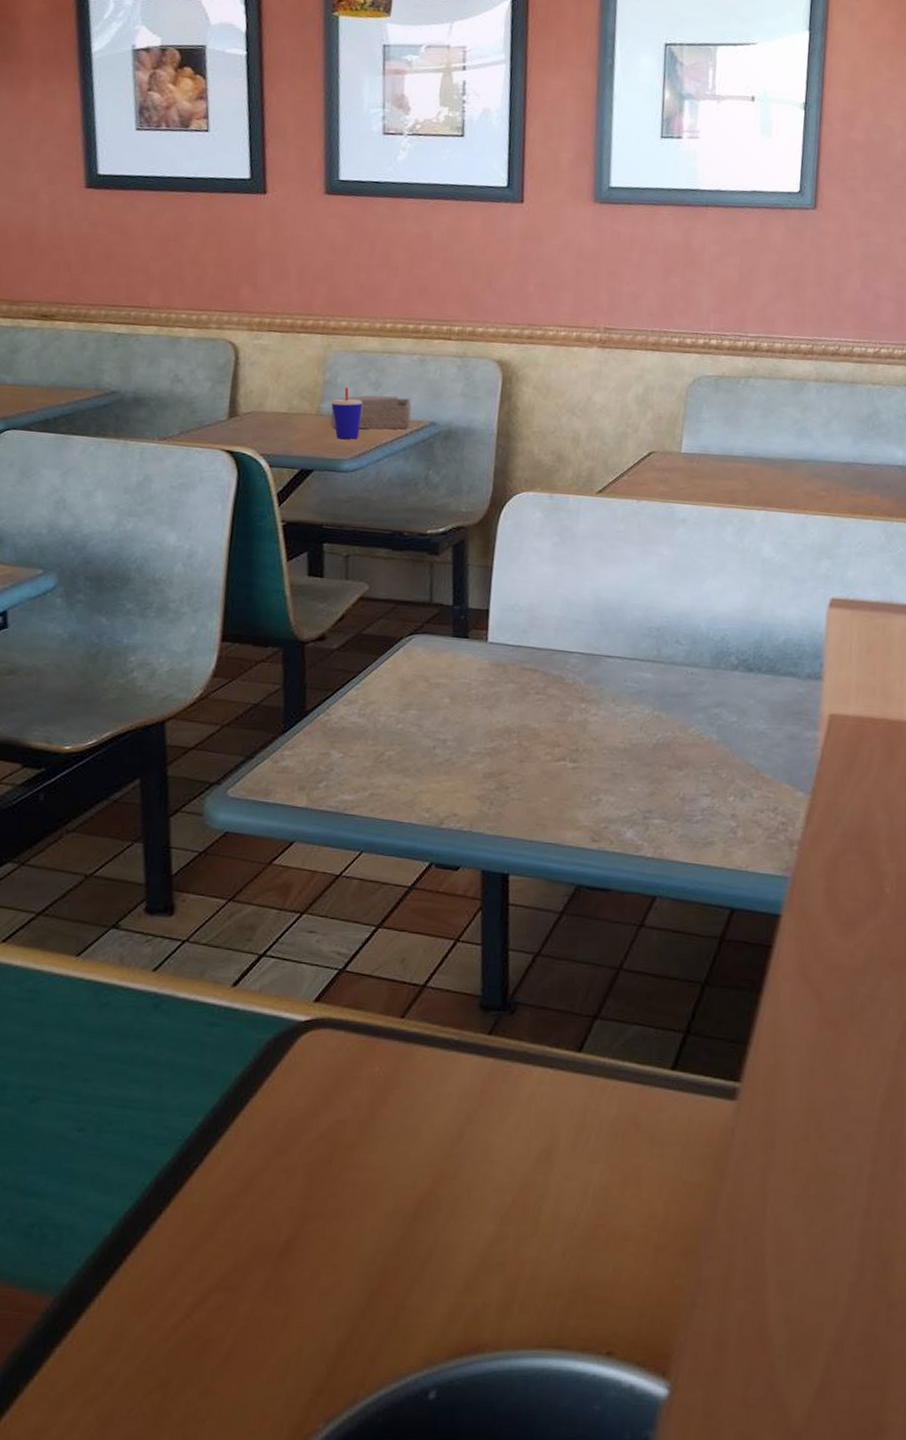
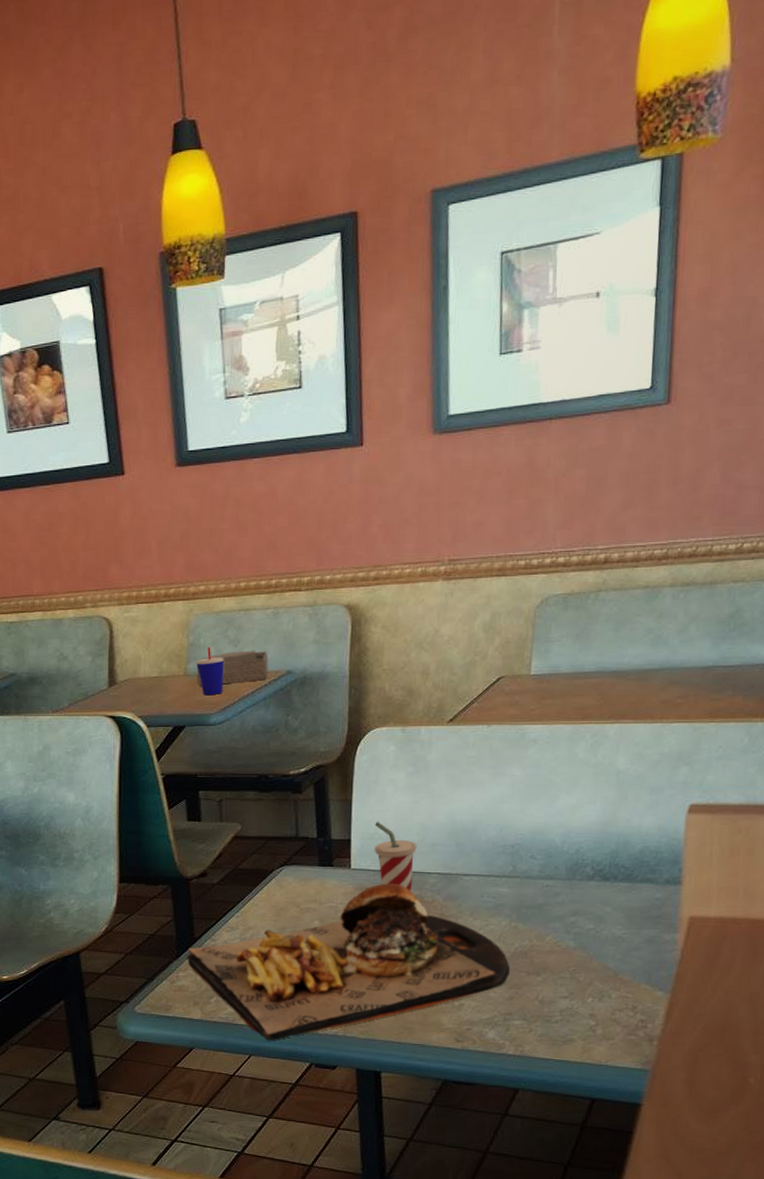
food tray: none [294,660,652,835] -> present [186,883,510,1040]
beverage cup: none [514,592,560,672] -> present [374,821,417,892]

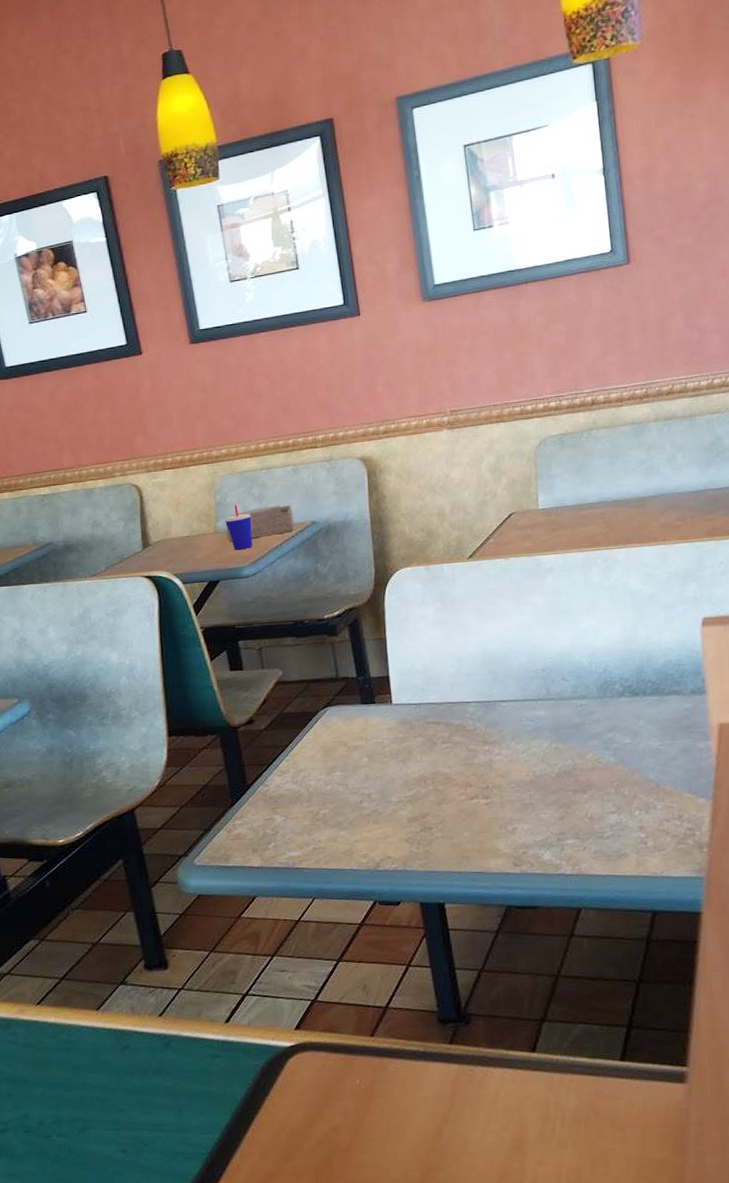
food tray: present [186,883,510,1040] -> none [240,715,557,881]
beverage cup: present [374,821,417,892] -> none [411,656,454,722]

